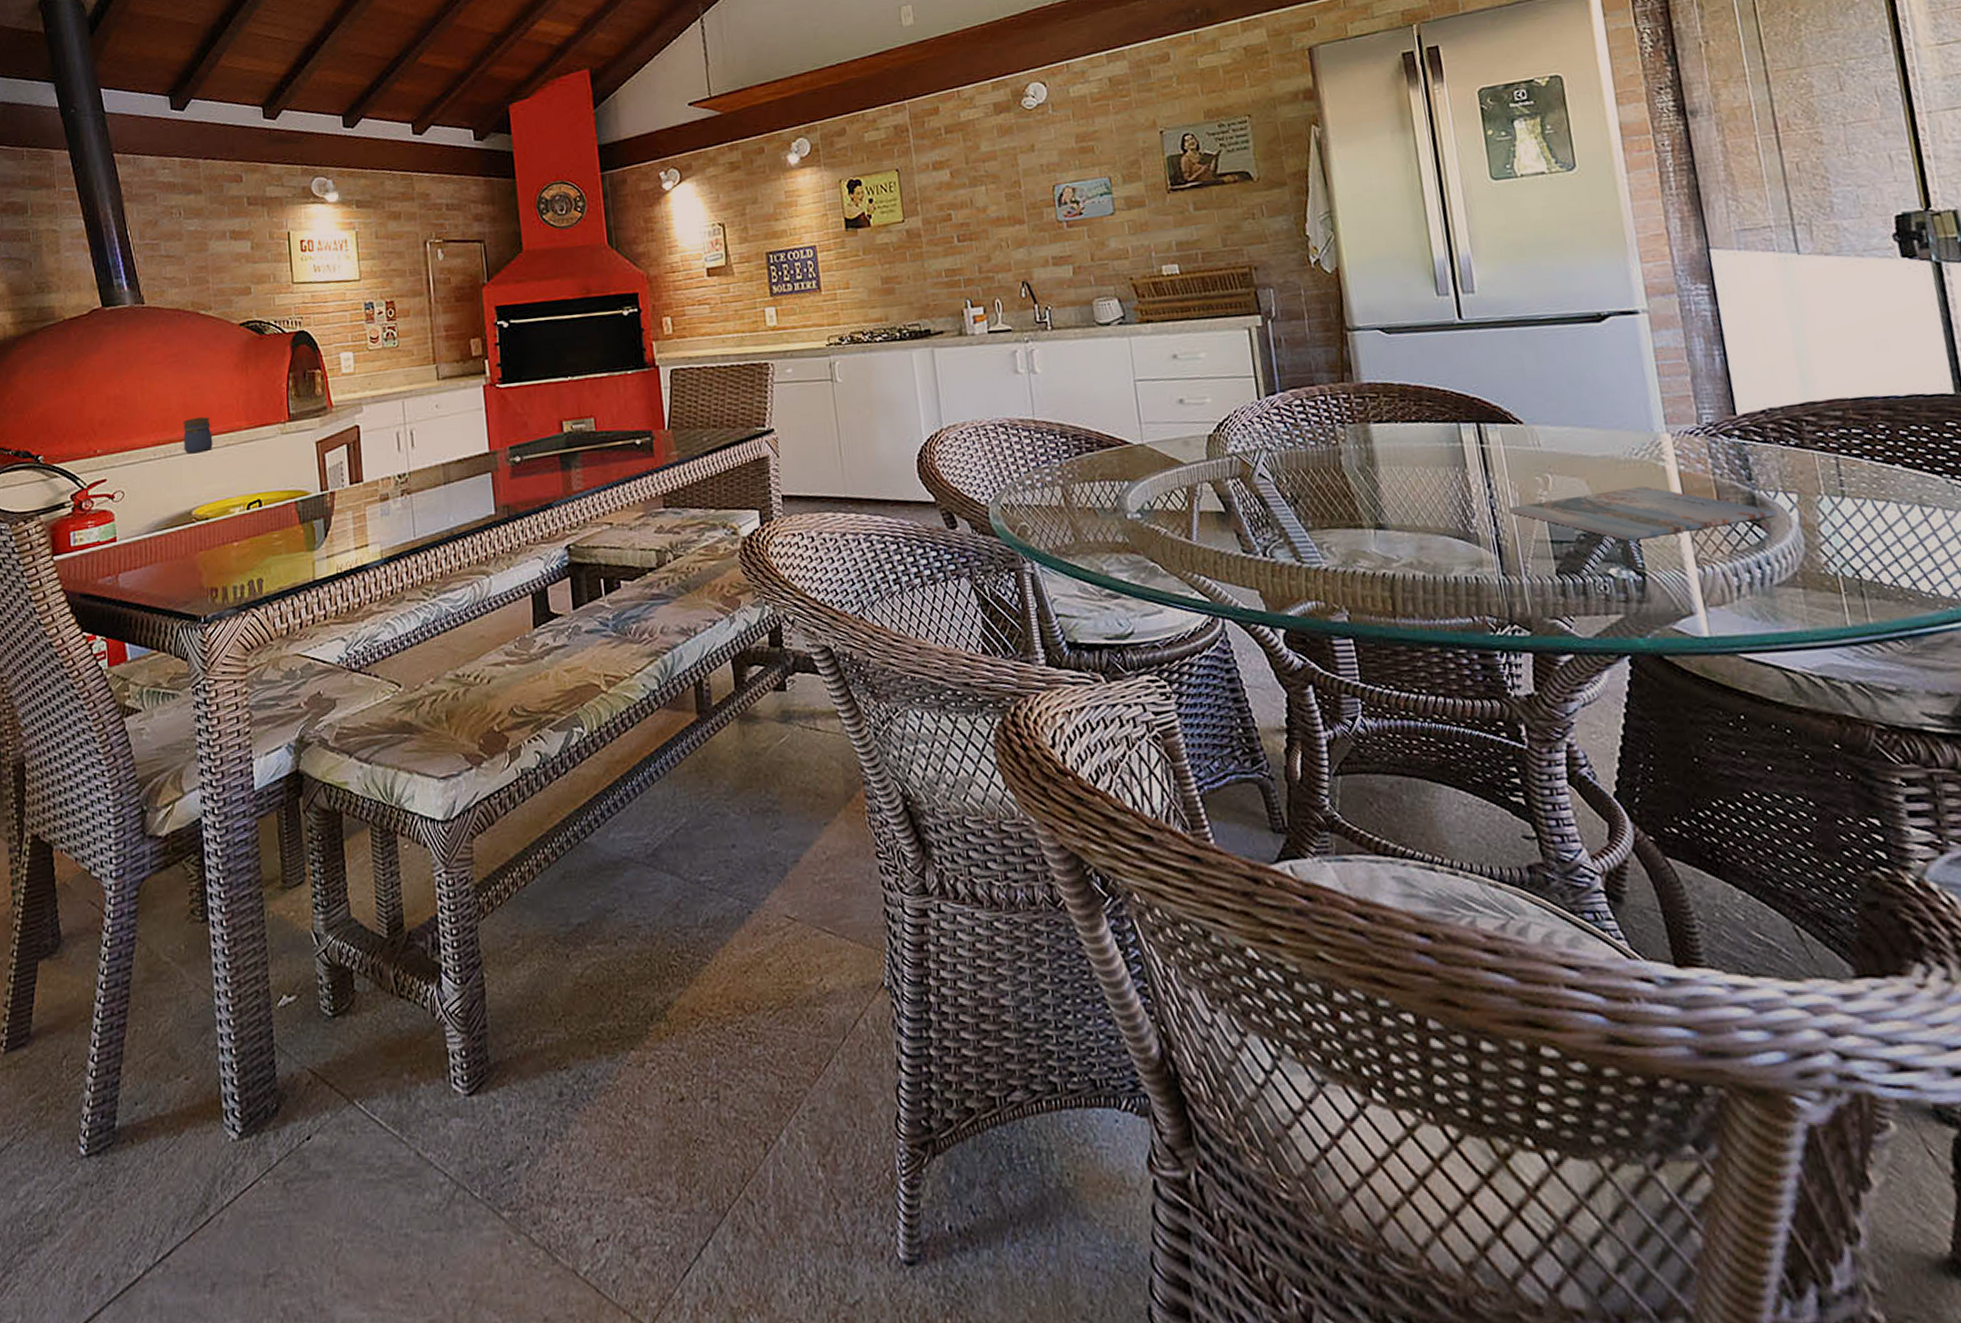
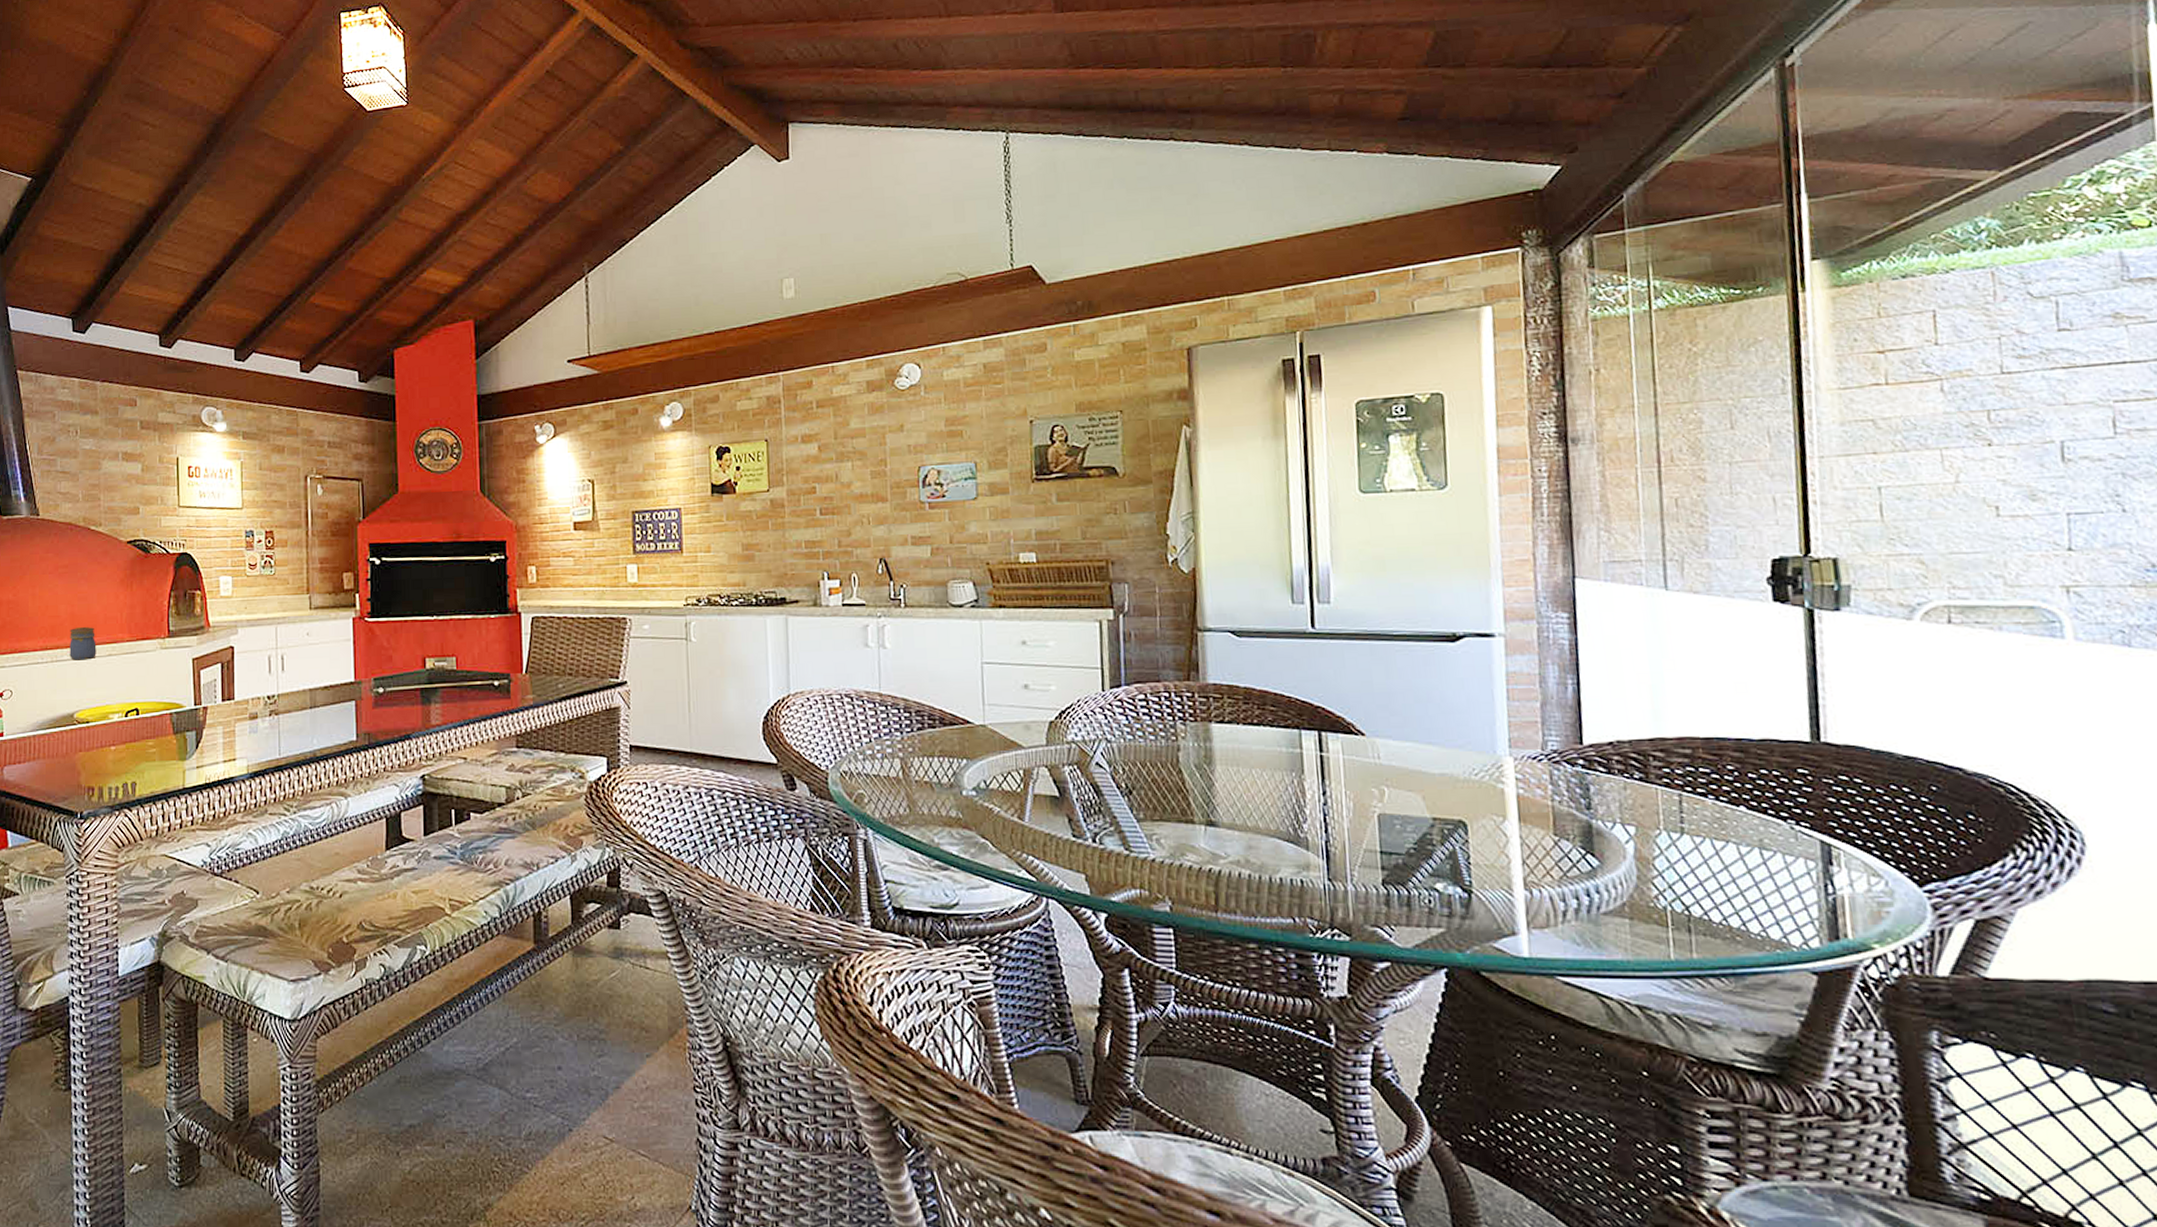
magazine: present [1508,485,1778,541] -> none [1341,806,1613,858]

